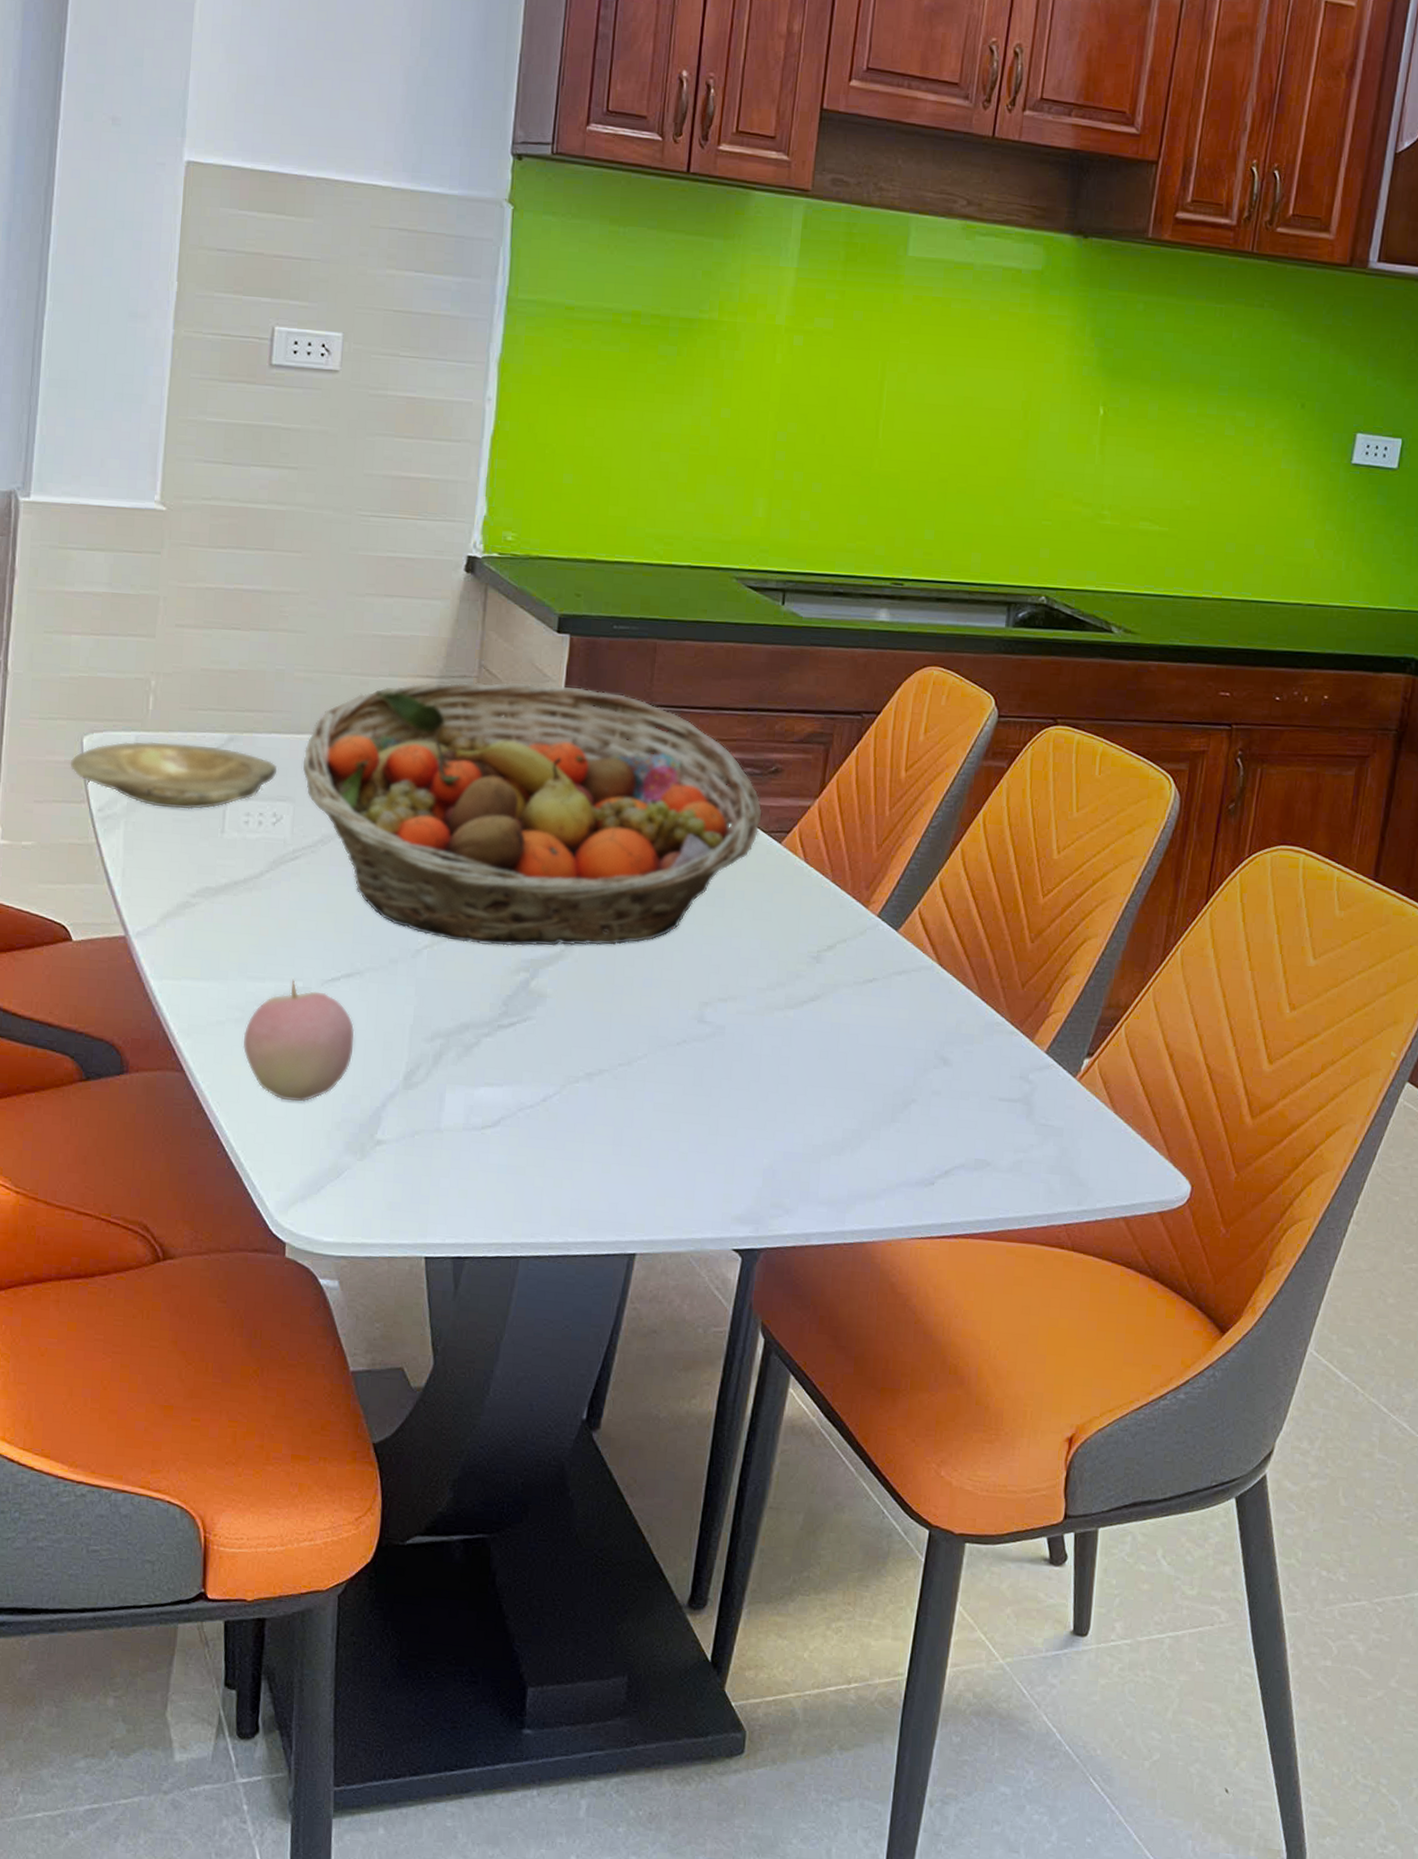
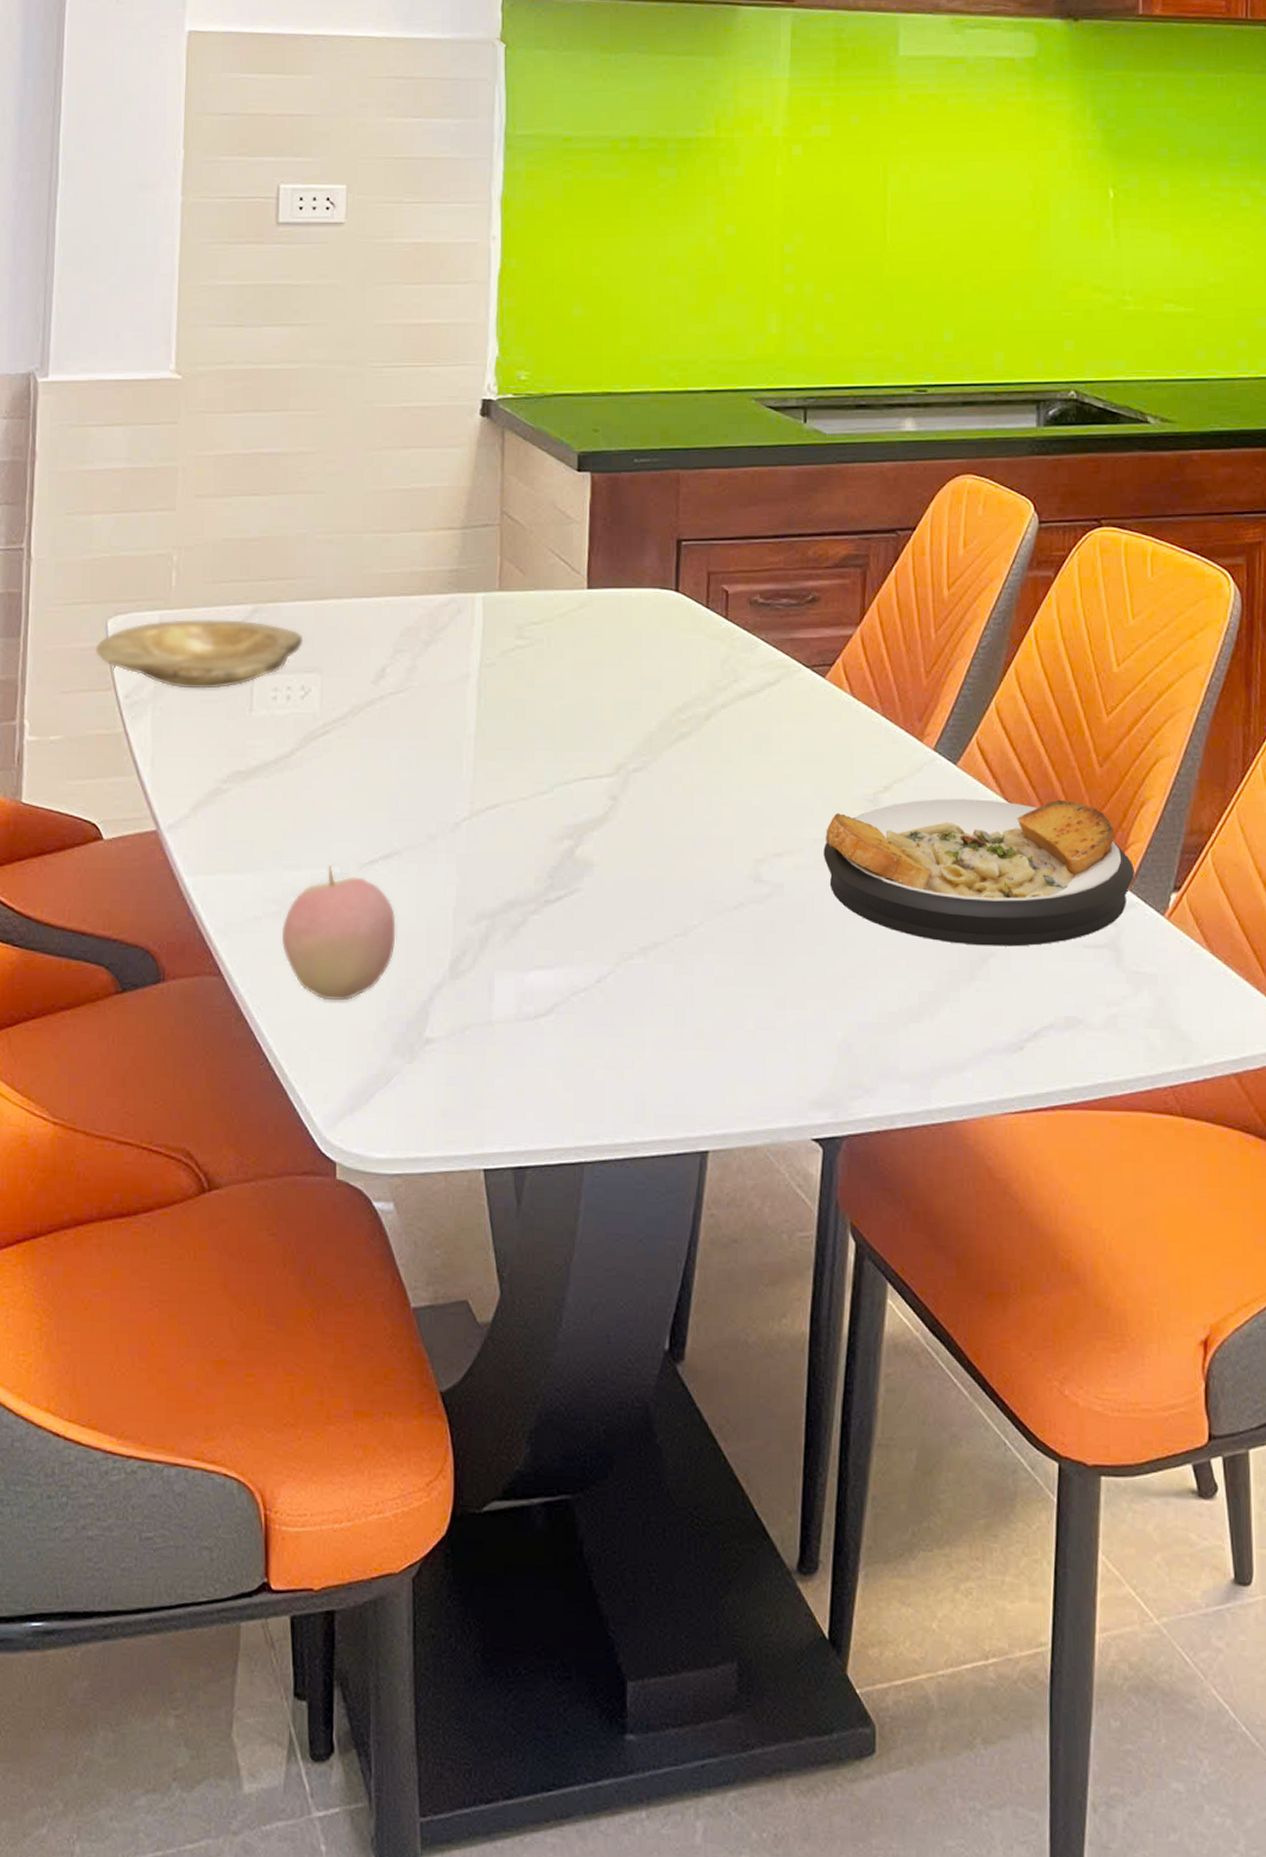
fruit basket: present [302,681,763,946] -> none [328,527,803,812]
plate: none [765,960,1053,1096] -> present [823,799,1134,947]

